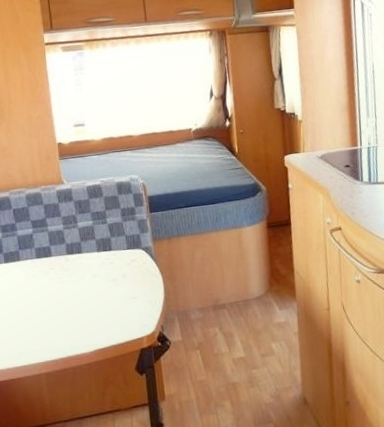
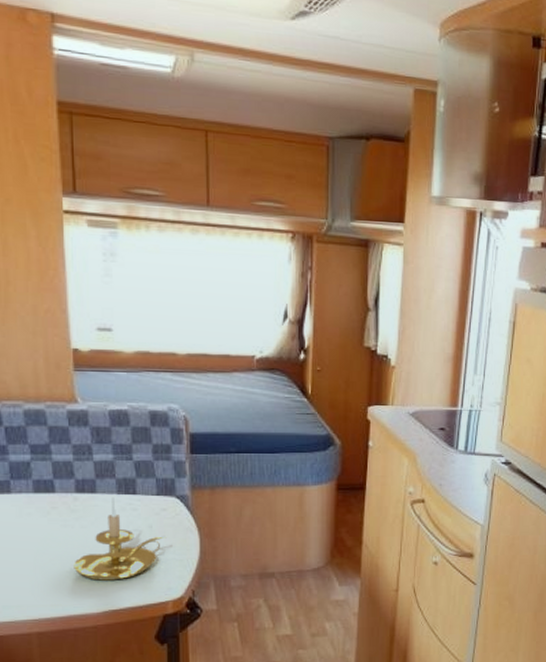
candle holder: none [69,254,138,325] -> present [74,496,167,581]

